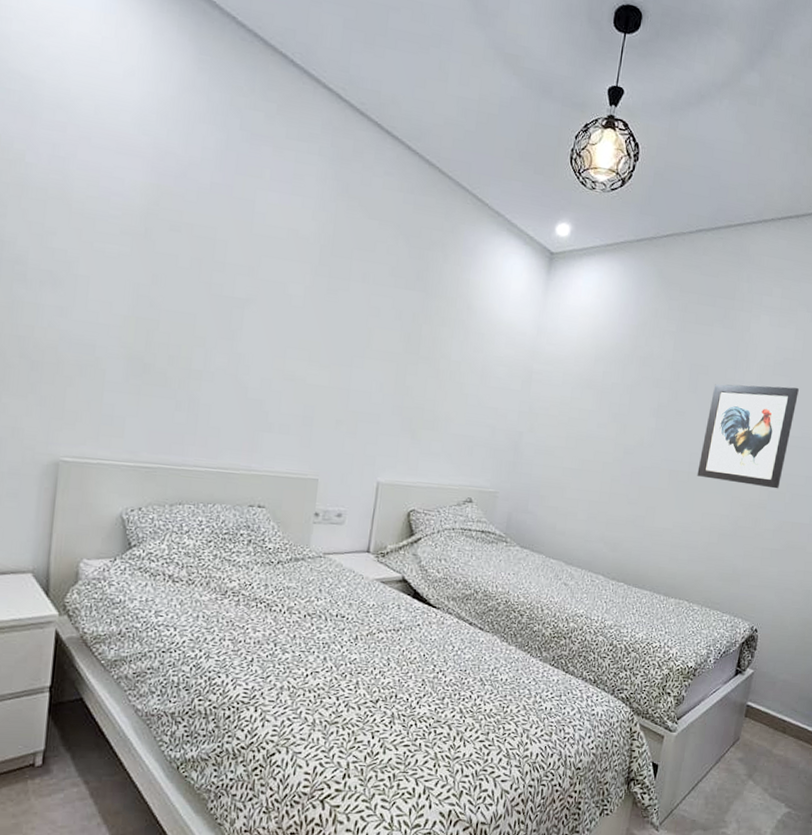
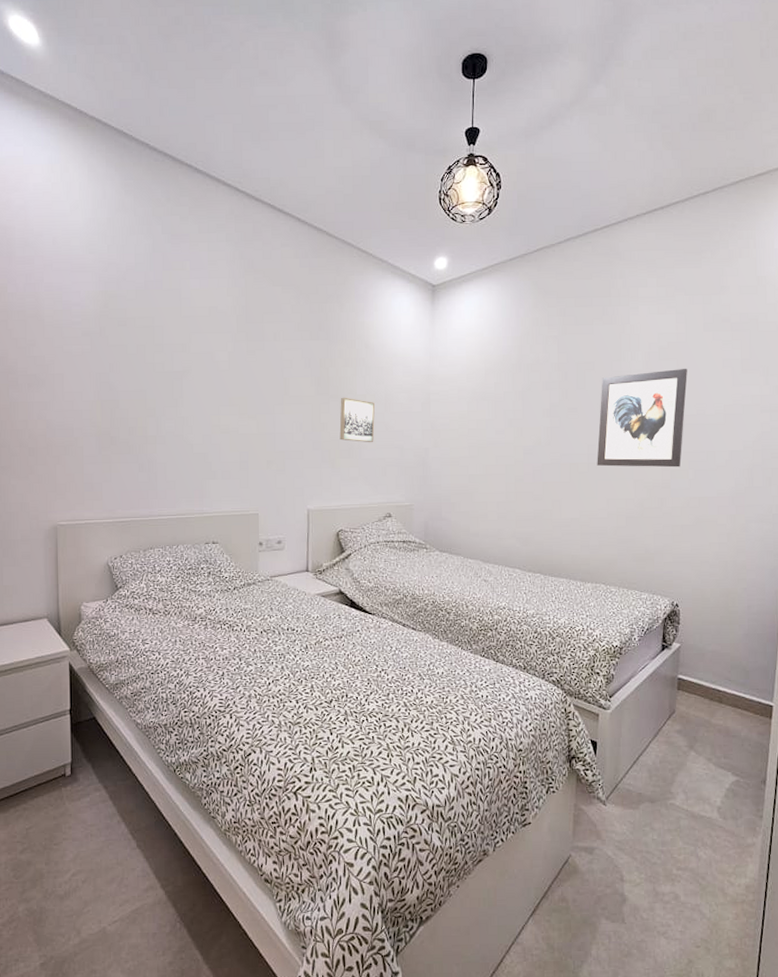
wall art: none [424,360,469,416] -> present [339,397,375,442]

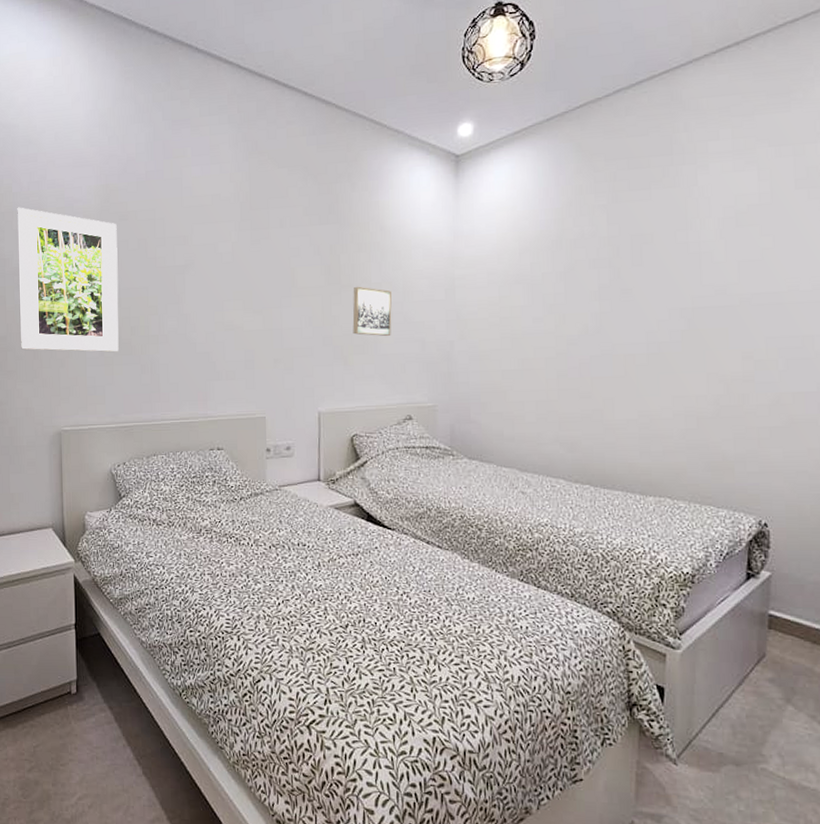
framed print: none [12,307,117,450] -> present [17,207,119,352]
wall art: present [597,368,688,468] -> none [658,235,775,358]

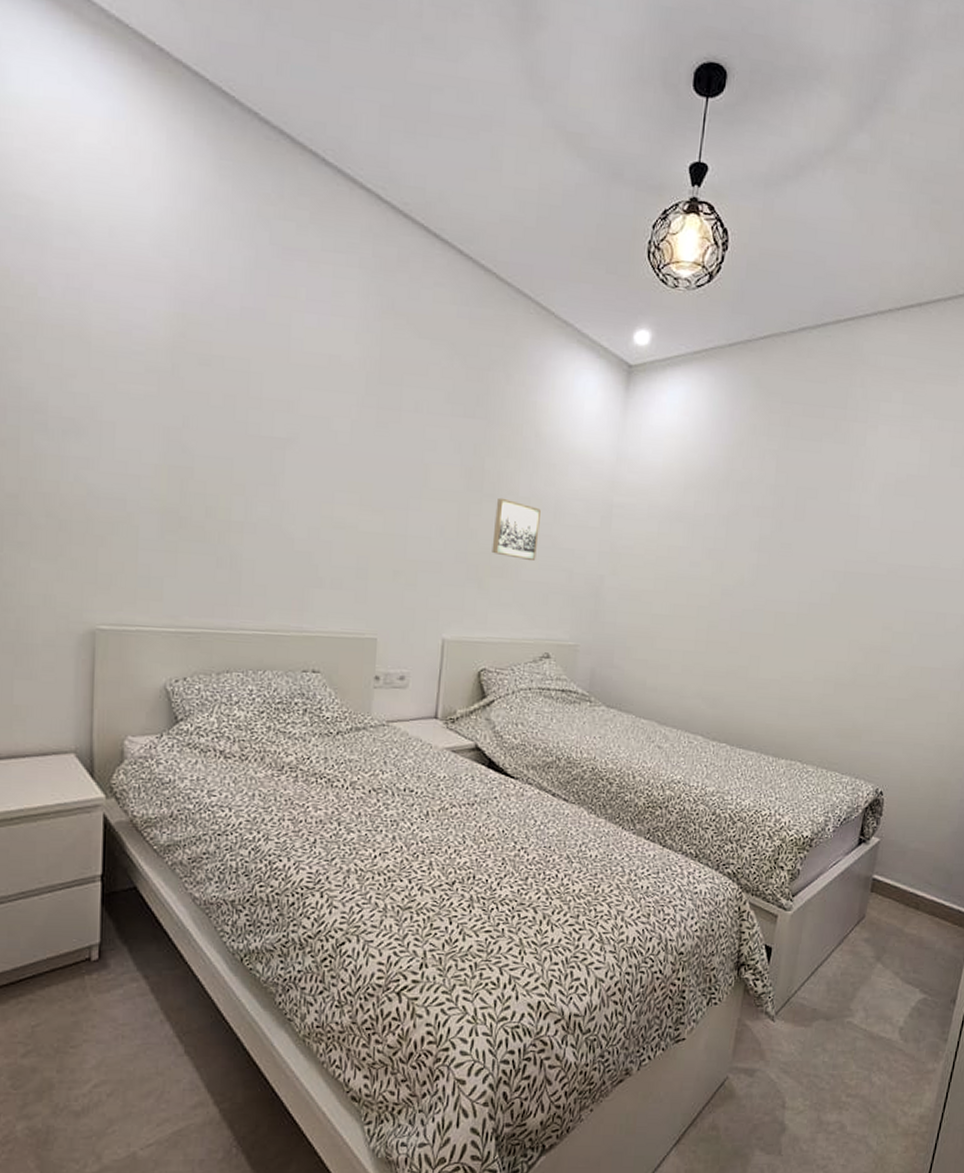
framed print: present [17,207,119,352] -> none [39,319,195,535]

